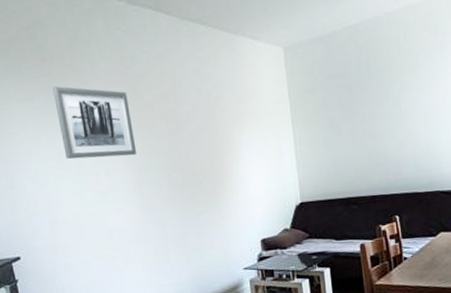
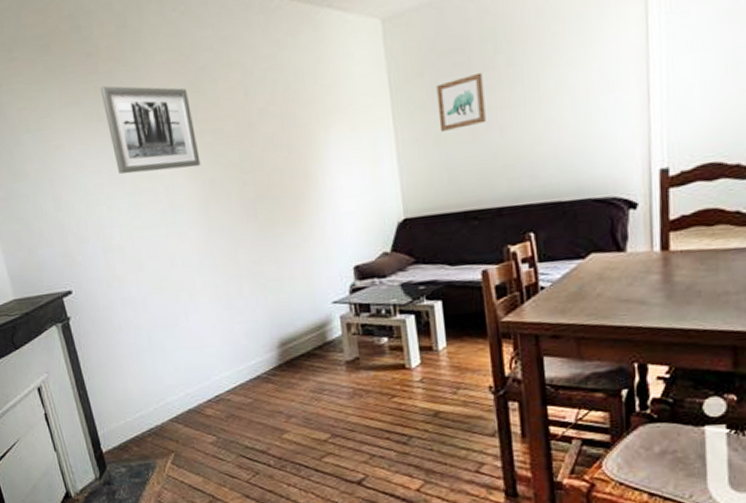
wall art: none [325,92,362,135] -> present [436,72,486,131]

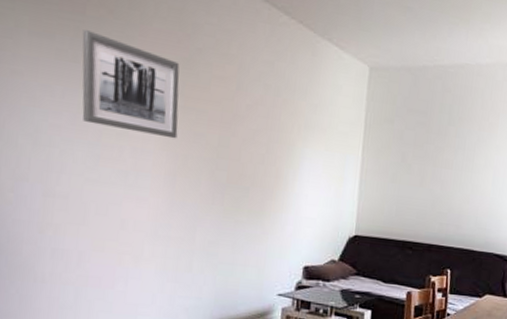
wall art: present [436,72,486,131] -> none [397,134,437,175]

